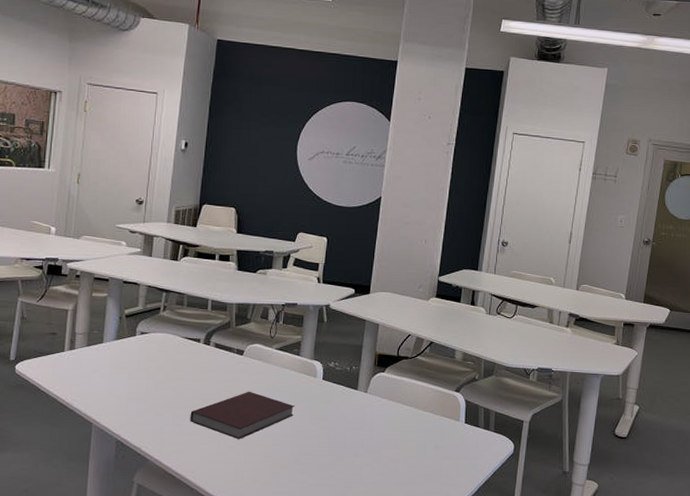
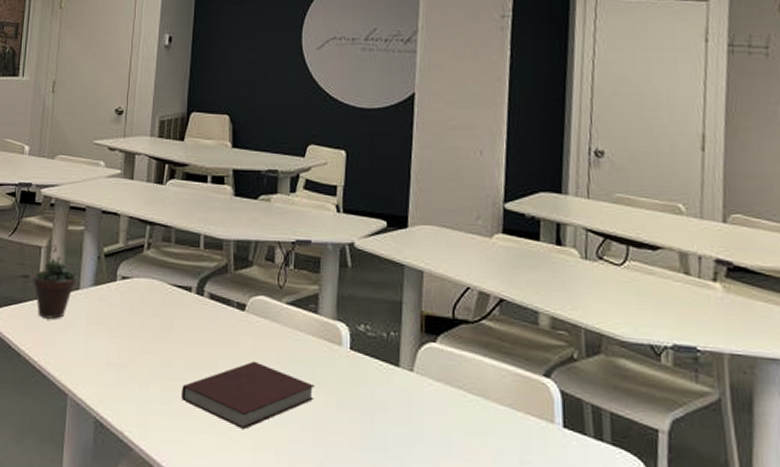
succulent plant: none [60,308,100,366] -> present [33,244,77,319]

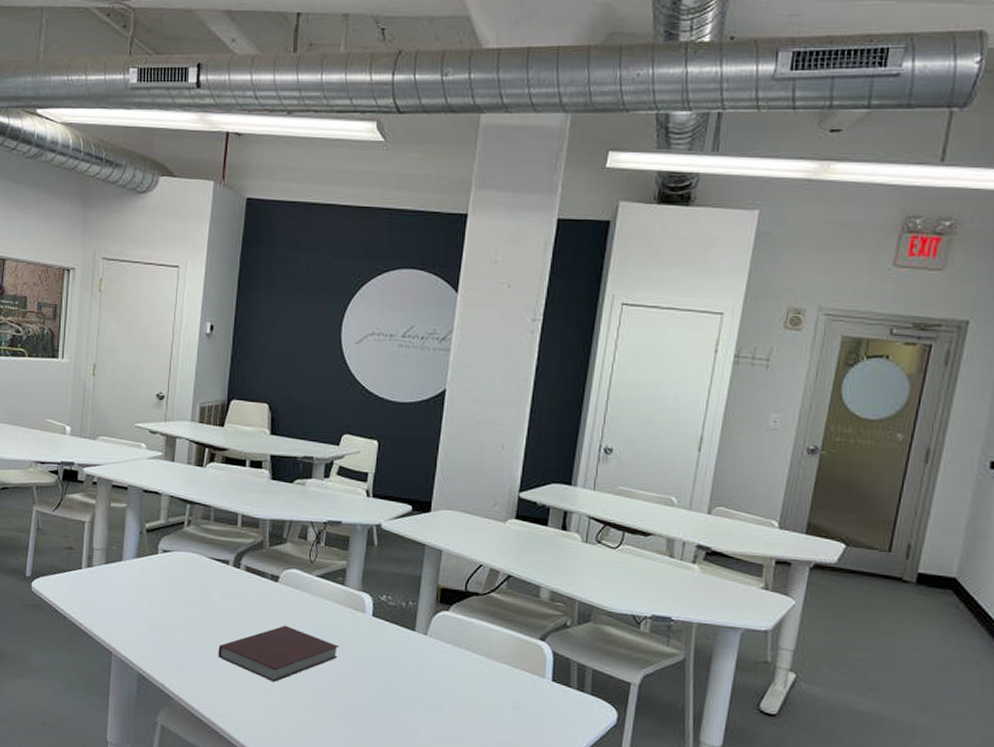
succulent plant: present [33,244,77,319] -> none [77,520,120,587]

